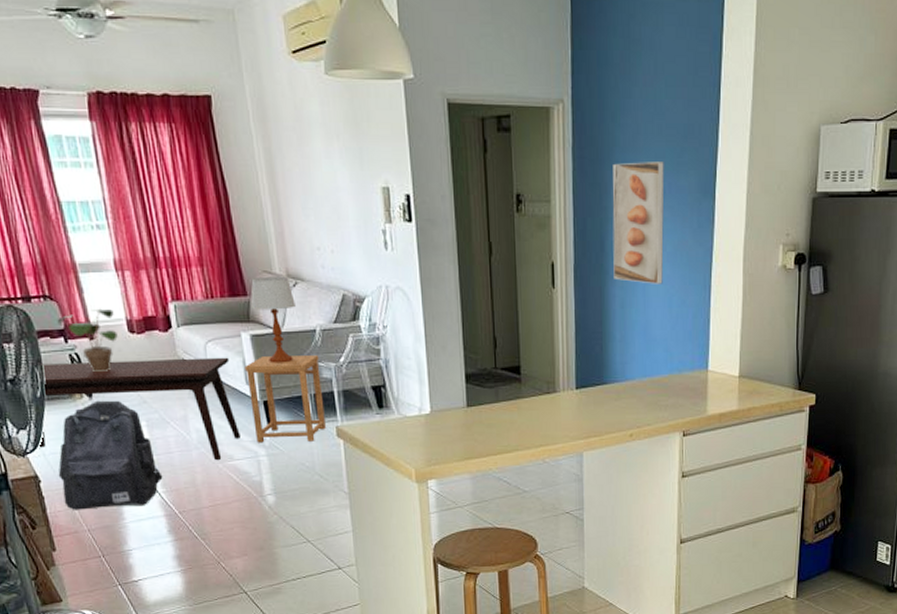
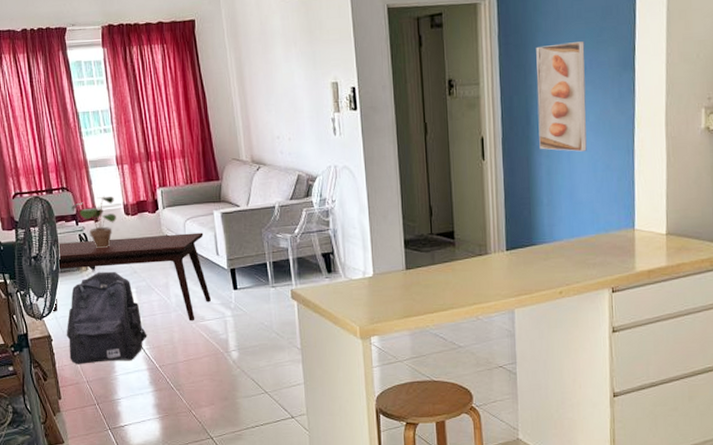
side table: present [245,355,326,443] -> none [216,228,282,305]
table lamp: present [251,276,297,363] -> none [222,162,259,236]

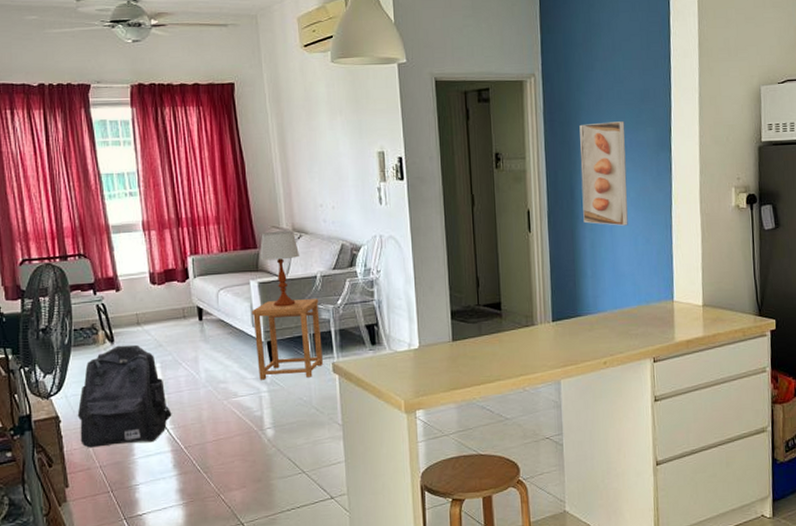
coffee table: present [53,232,211,322] -> none [63,303,245,398]
potted plant: present [71,196,116,249] -> none [88,263,141,321]
side table: none [216,228,282,305] -> present [252,299,323,380]
table lamp: none [222,162,259,236] -> present [260,230,300,307]

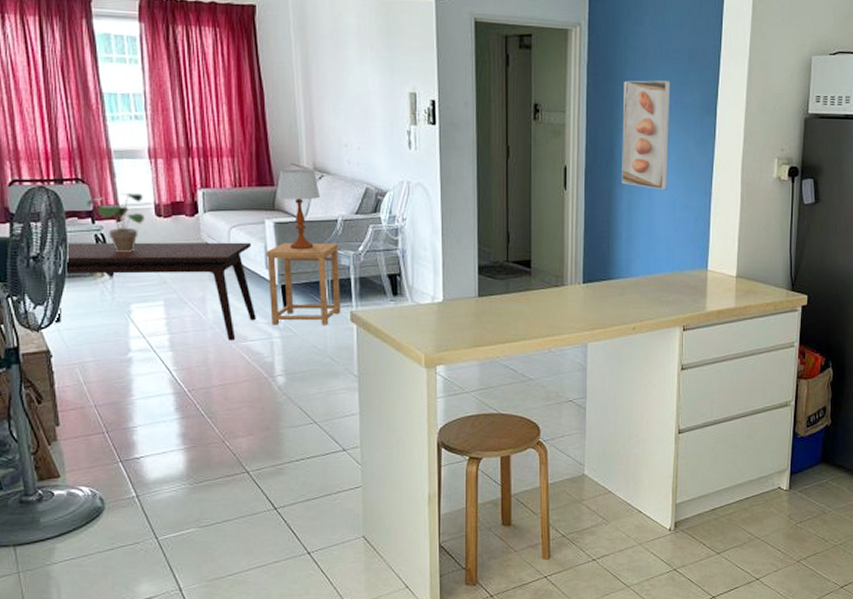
coffee table: none [63,303,245,398] -> present [55,242,256,341]
backpack: present [77,344,172,448] -> none [70,279,175,386]
potted plant: none [88,263,141,321] -> present [86,192,144,253]

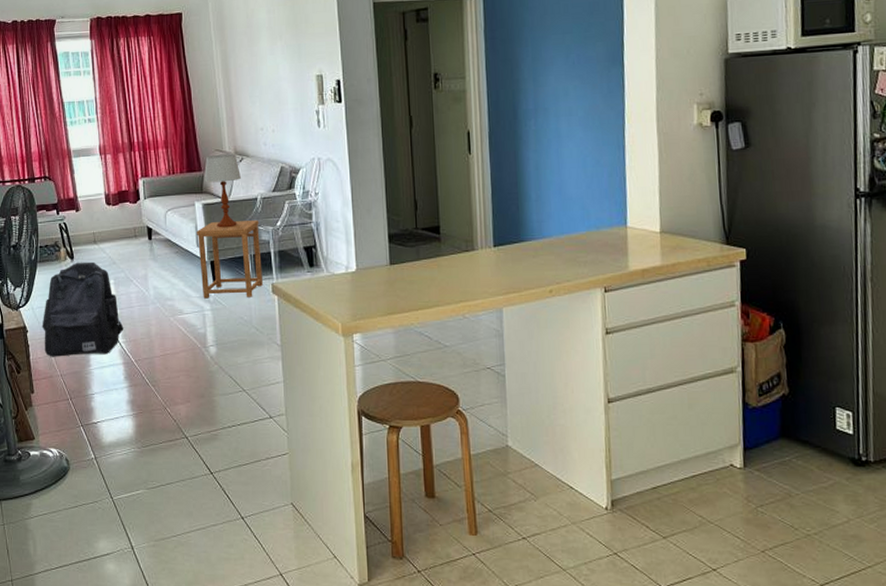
coffee table: present [55,242,256,341] -> none [30,223,190,315]
backpack: none [70,279,175,386] -> present [42,261,124,357]
potted plant: present [86,192,144,253] -> none [52,185,97,239]
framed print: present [622,80,671,190] -> none [523,36,576,147]

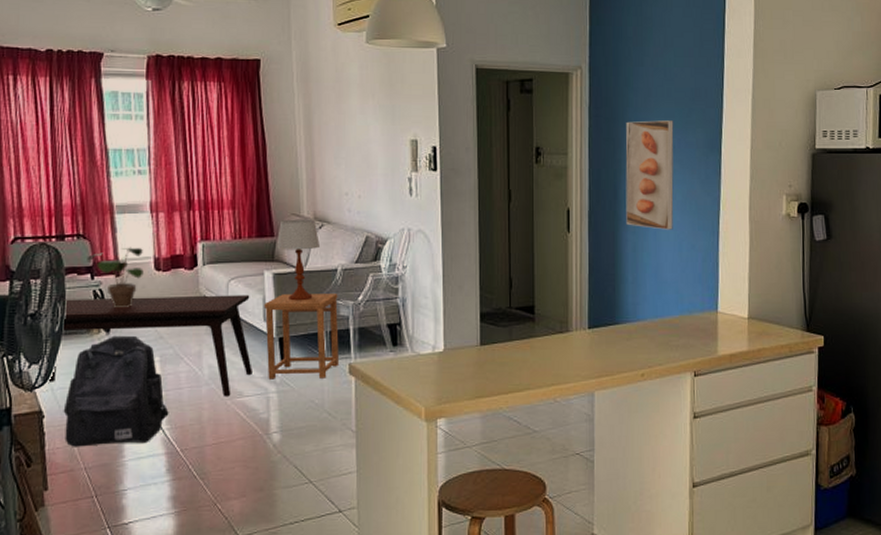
coffee table: none [30,223,190,315] -> present [49,295,252,397]
potted plant: none [52,185,97,239] -> present [87,247,144,309]
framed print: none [523,36,576,147] -> present [625,120,674,230]

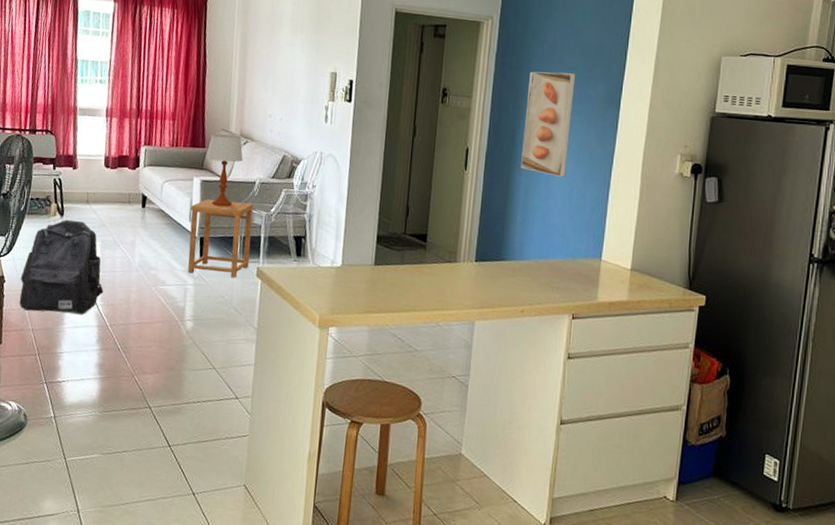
coffee table: present [49,295,252,397] -> none [12,184,180,284]
potted plant: present [87,247,144,309] -> none [51,144,97,197]

